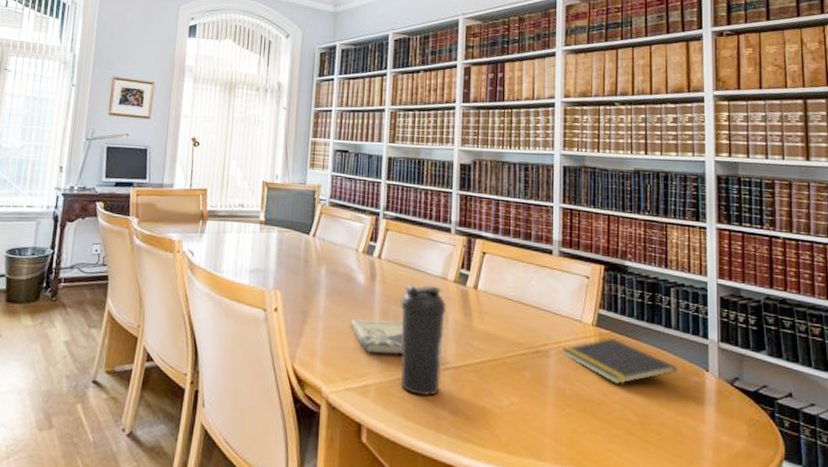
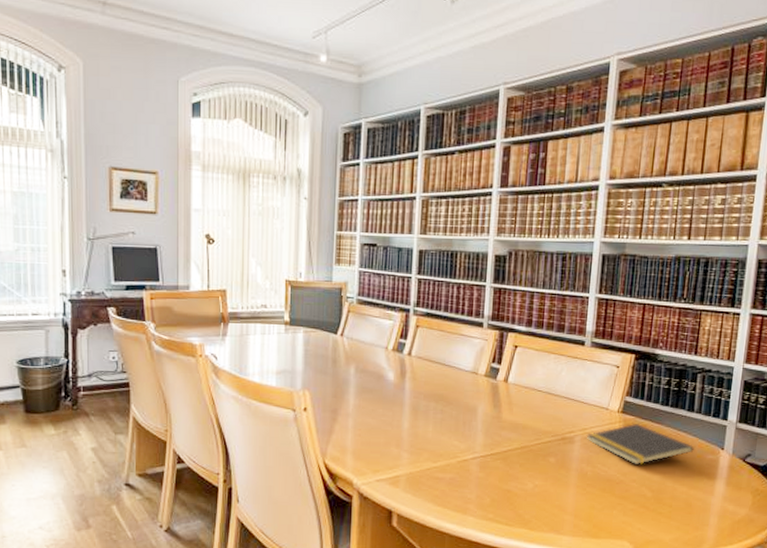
book: present [350,319,404,355] -> none [380,415,434,447]
water bottle: present [401,284,446,396] -> none [430,380,476,483]

